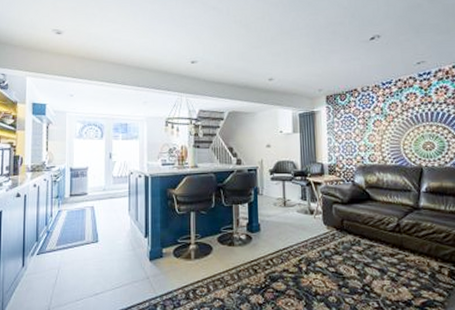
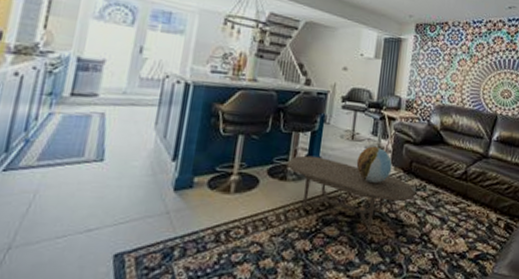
coffee table: none [232,223,351,286] -> present [287,155,415,233]
decorative sphere: none [291,209,325,243] -> present [356,146,392,184]

